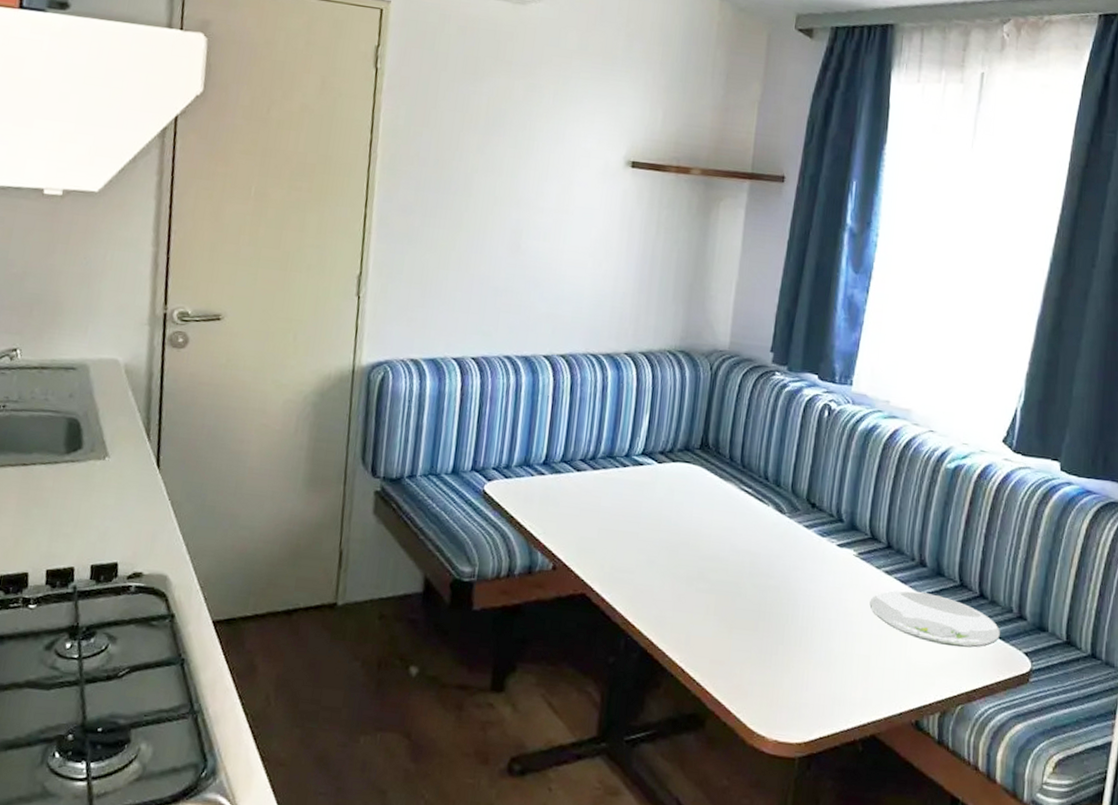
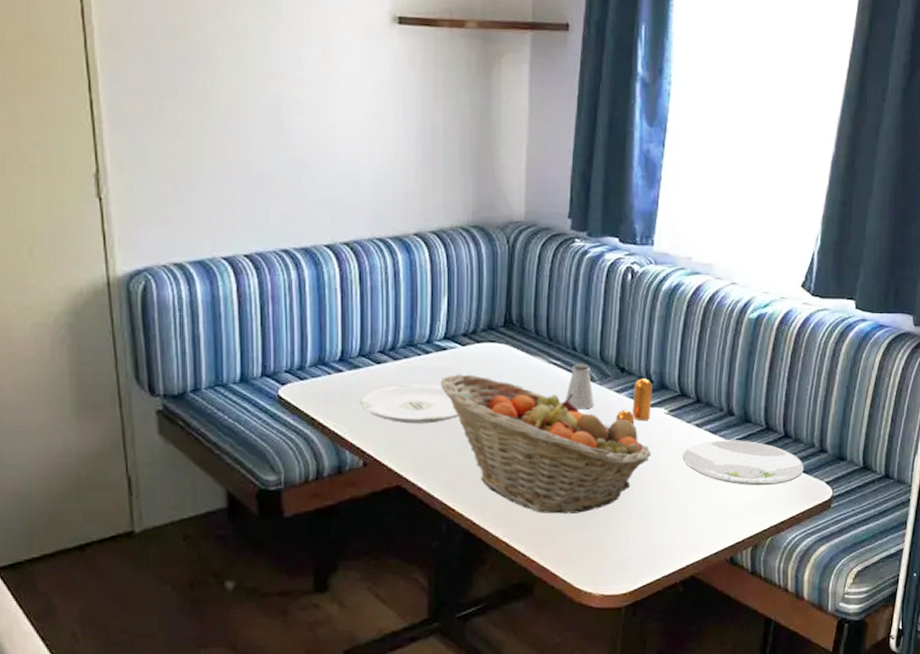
plate: none [557,493,649,536] -> present [361,384,459,424]
fruit basket: none [634,490,837,648] -> present [440,374,651,514]
saltshaker: none [753,493,783,540] -> present [565,363,595,408]
pepper shaker: none [803,516,843,562] -> present [616,378,653,424]

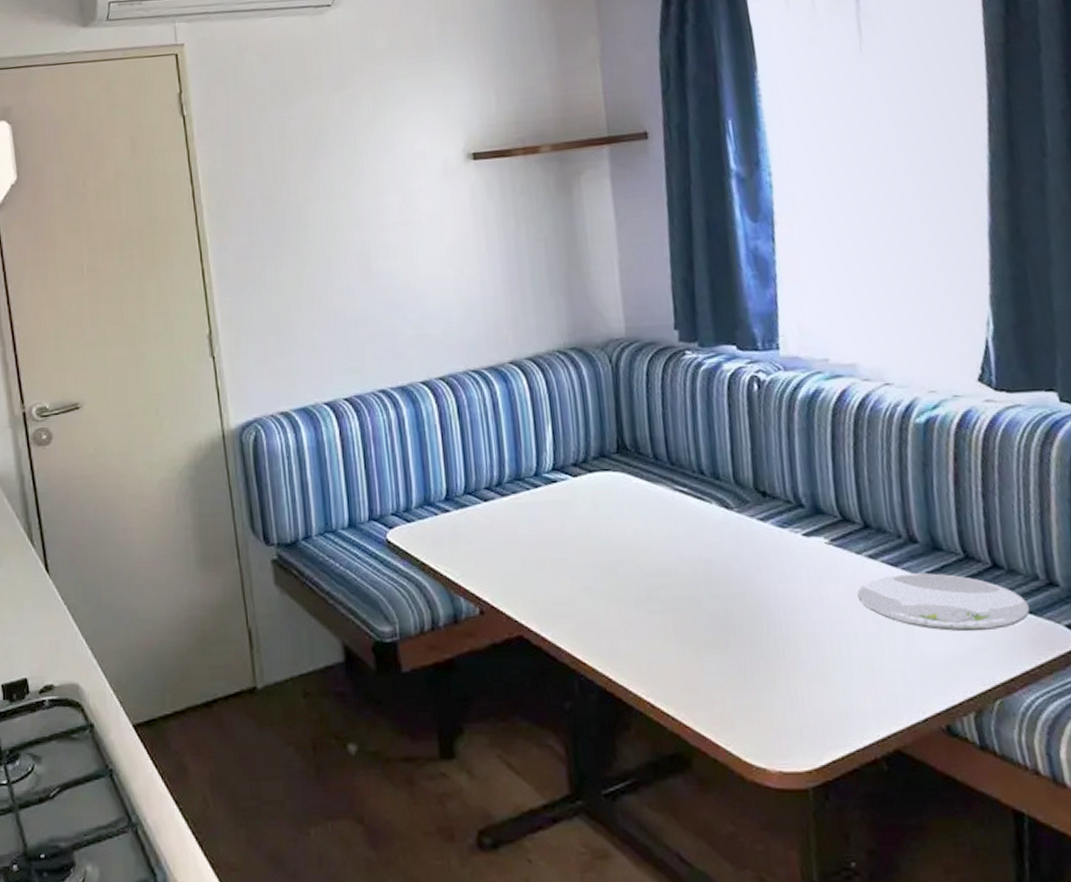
plate: present [361,384,459,424] -> none [471,520,579,566]
fruit basket: present [440,374,651,514] -> none [554,507,816,669]
saltshaker: present [565,363,595,408] -> none [698,488,736,542]
pepper shaker: present [616,378,653,424] -> none [764,502,808,558]

